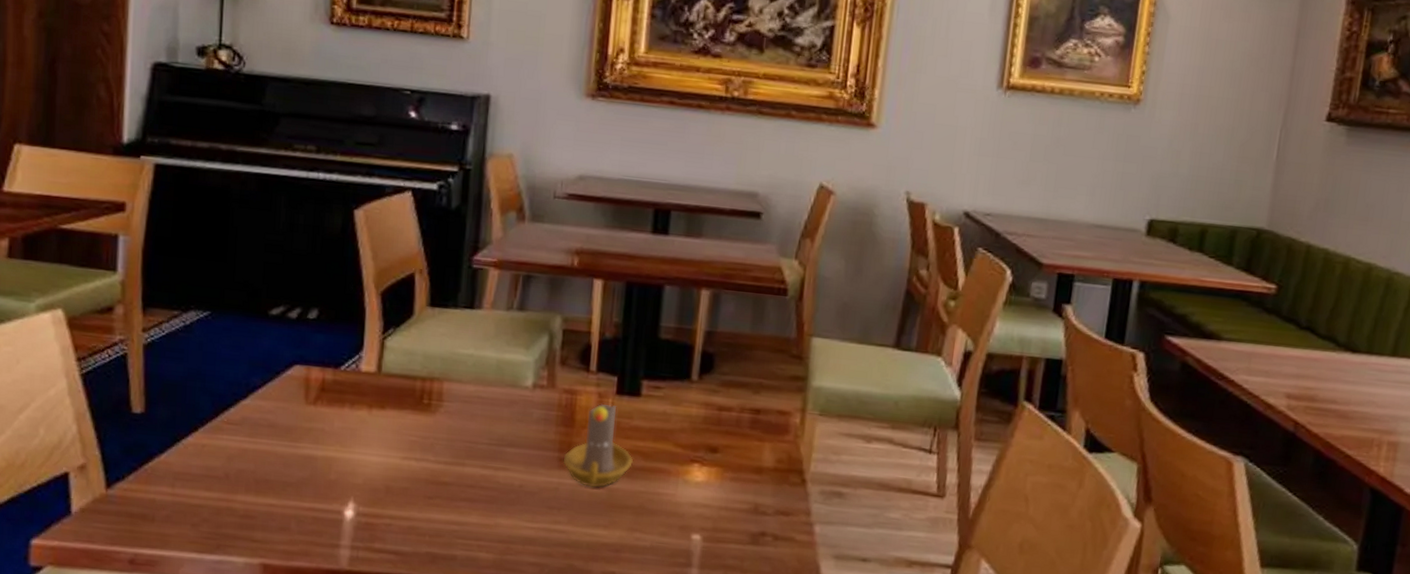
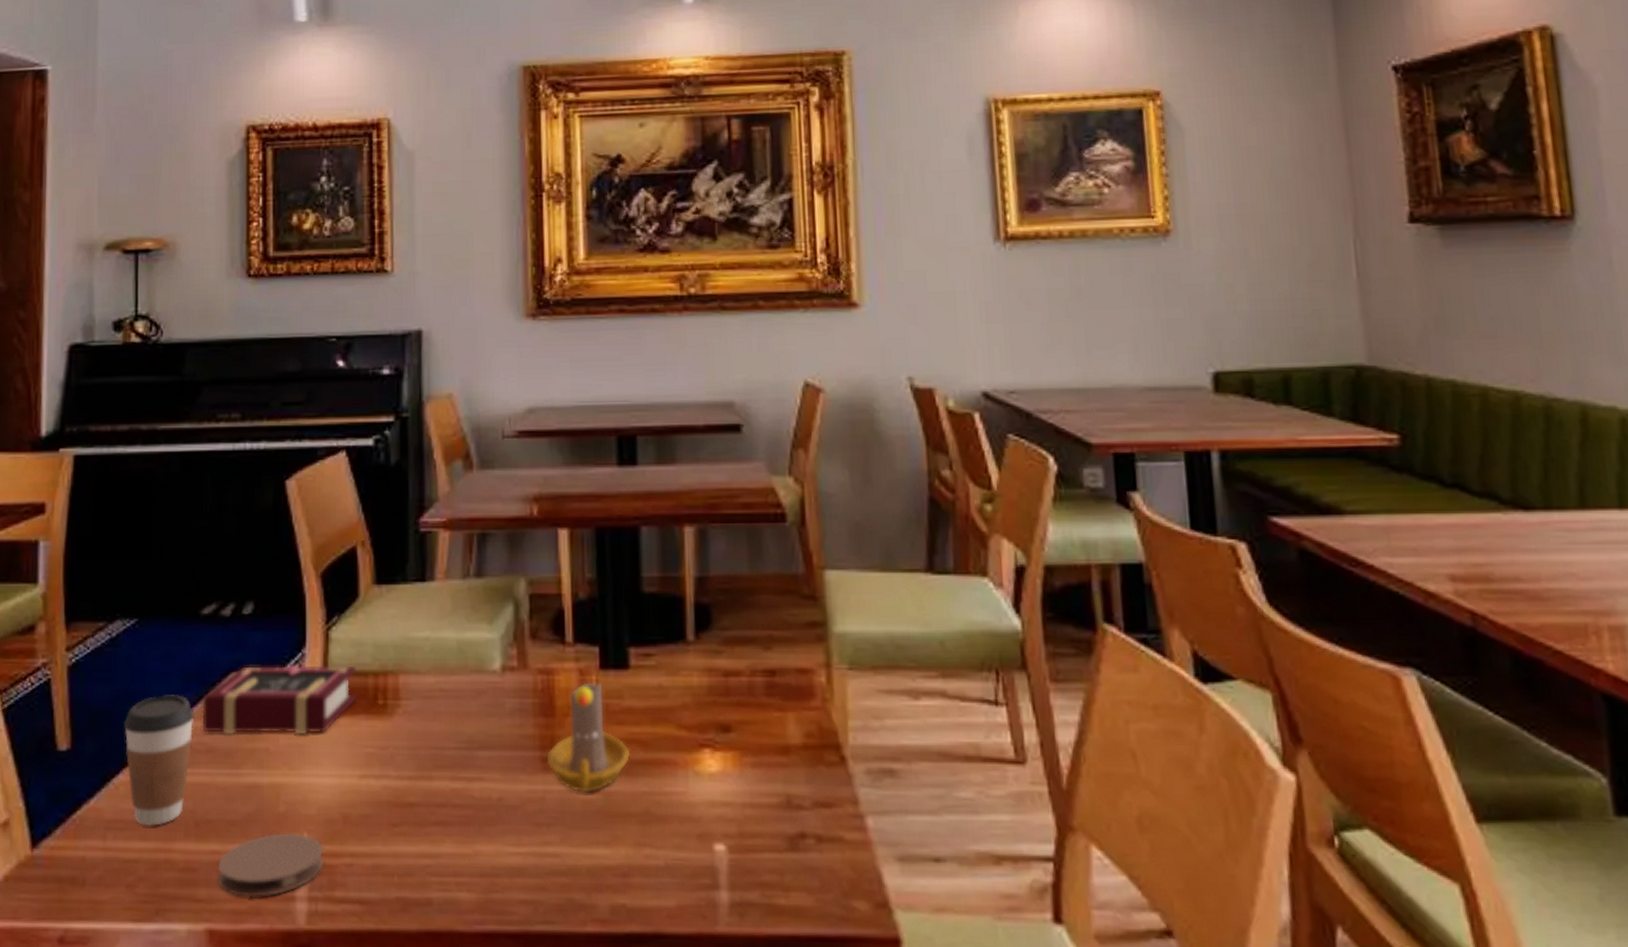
coffee cup: none [194,377,259,481] -> present [124,695,194,826]
book: none [265,361,406,421] -> present [202,664,356,735]
coaster: none [273,495,368,543] -> present [217,833,324,898]

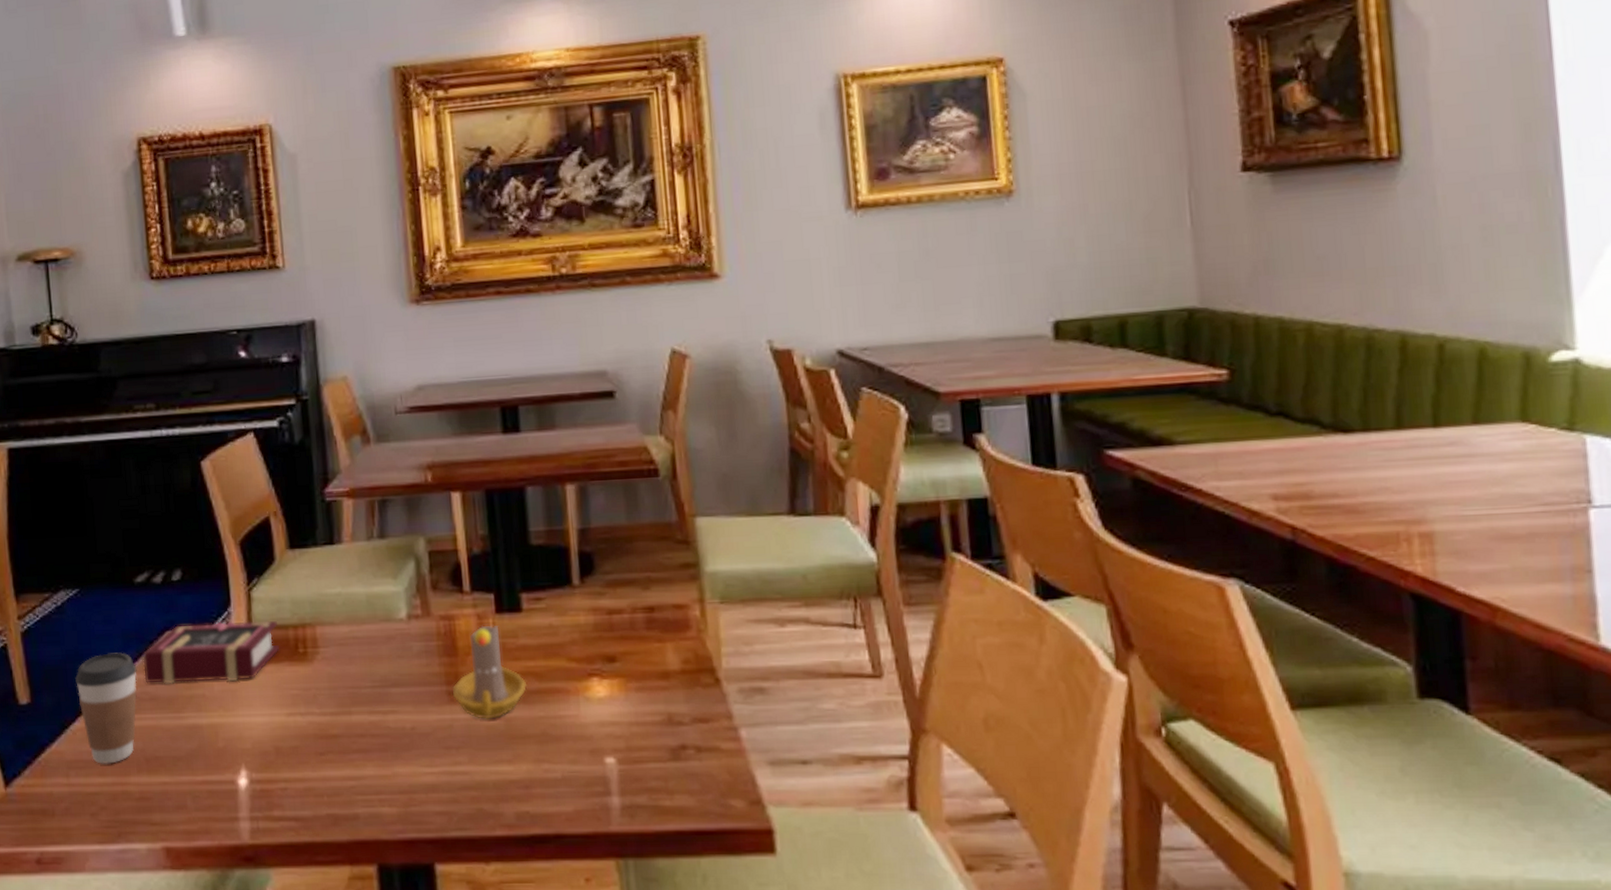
coaster: present [217,833,324,898] -> none [168,764,262,820]

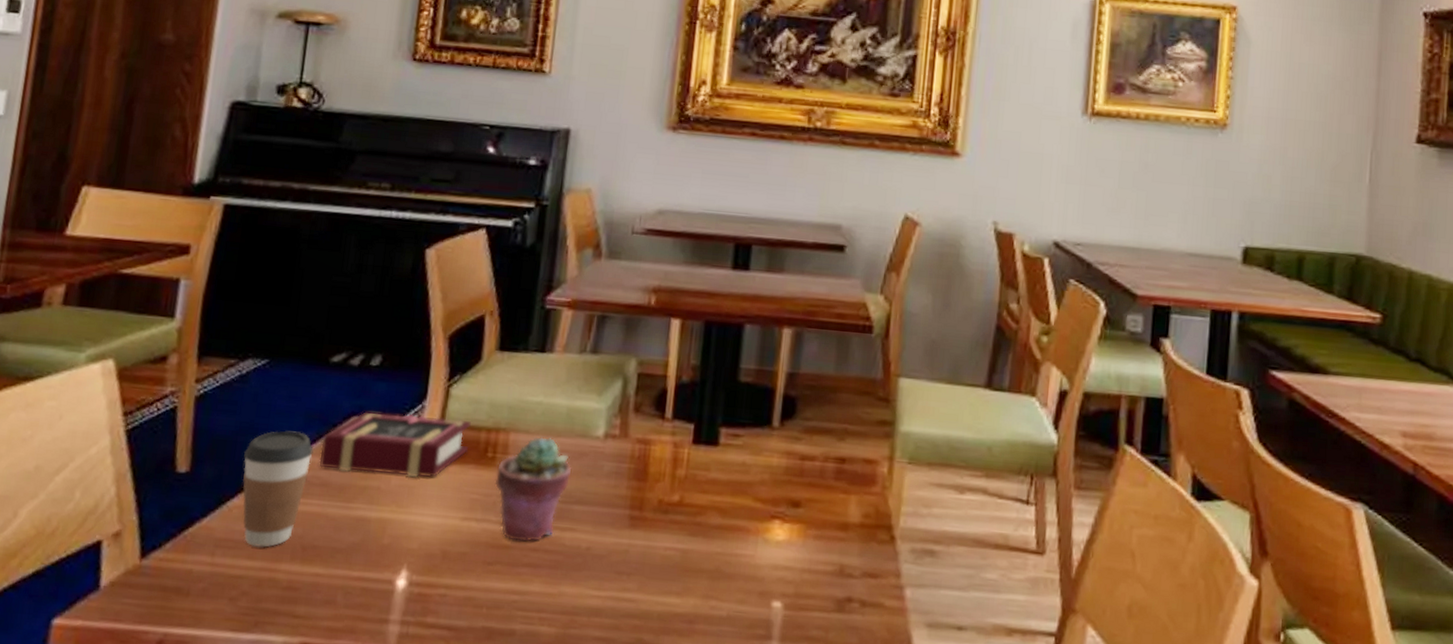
potted succulent: none [310,626,383,730] -> present [494,437,572,543]
candle holder: present [451,625,528,719] -> none [635,454,710,549]

